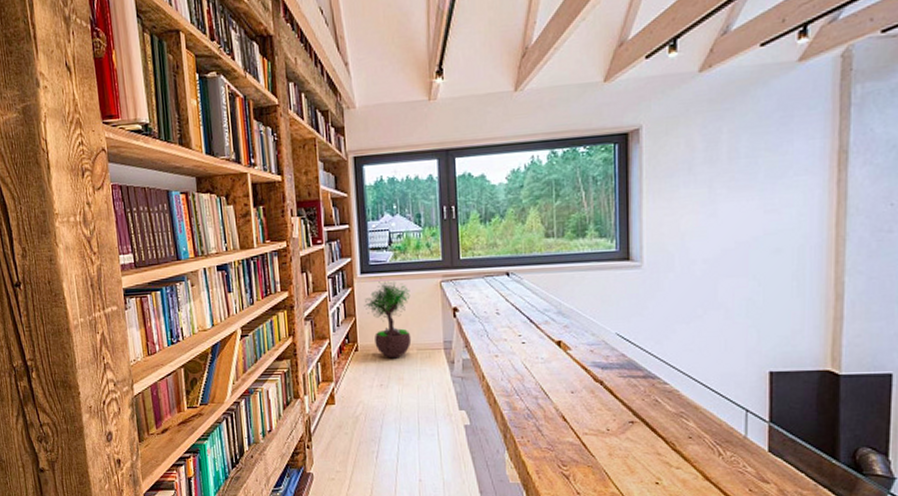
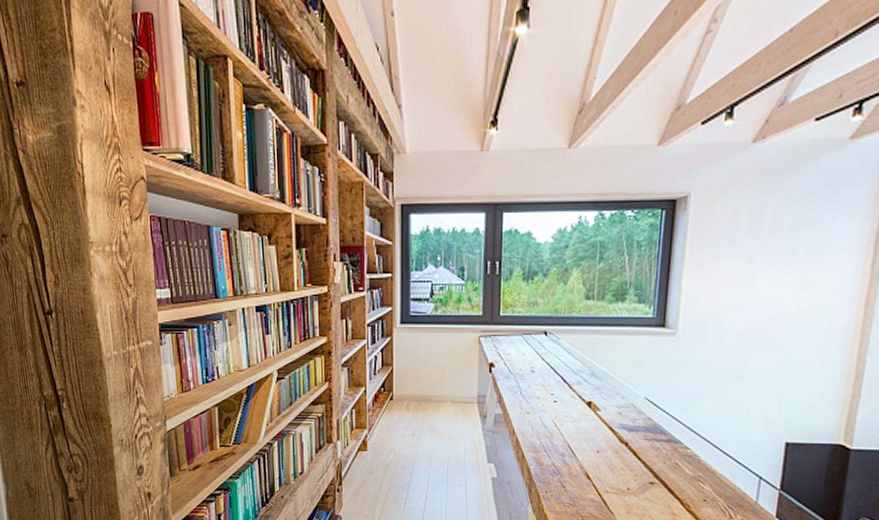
potted tree: present [364,277,412,359] -> none [402,328,448,410]

